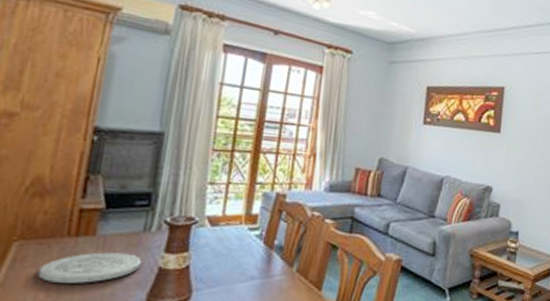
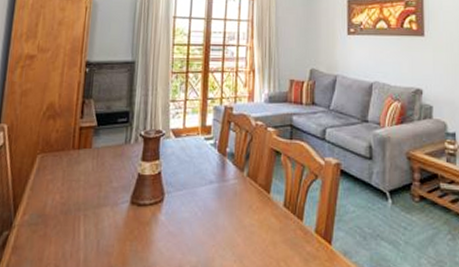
plate: present [37,252,142,284] -> none [54,161,126,188]

